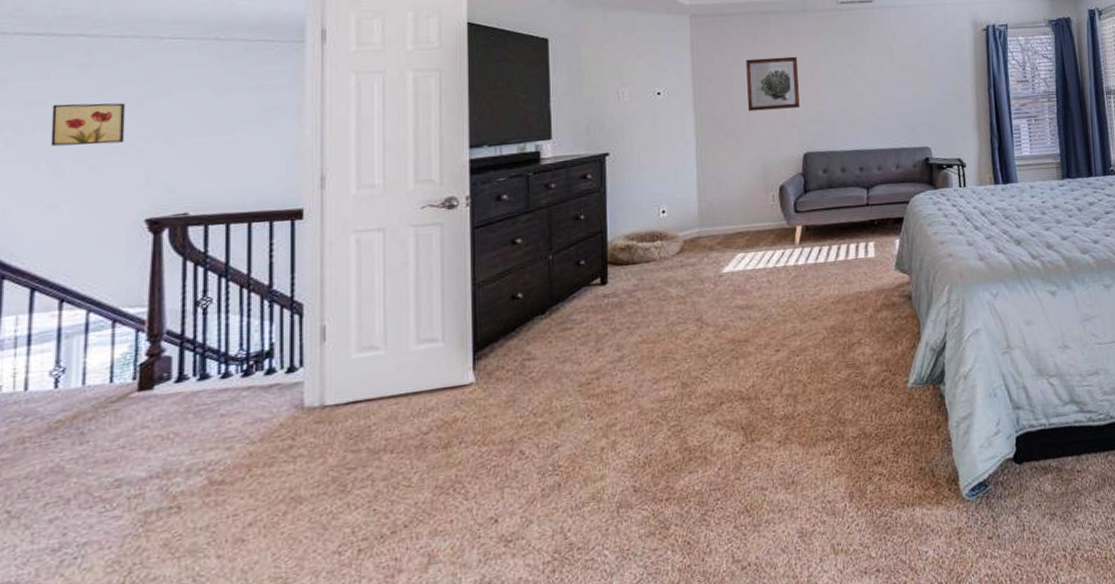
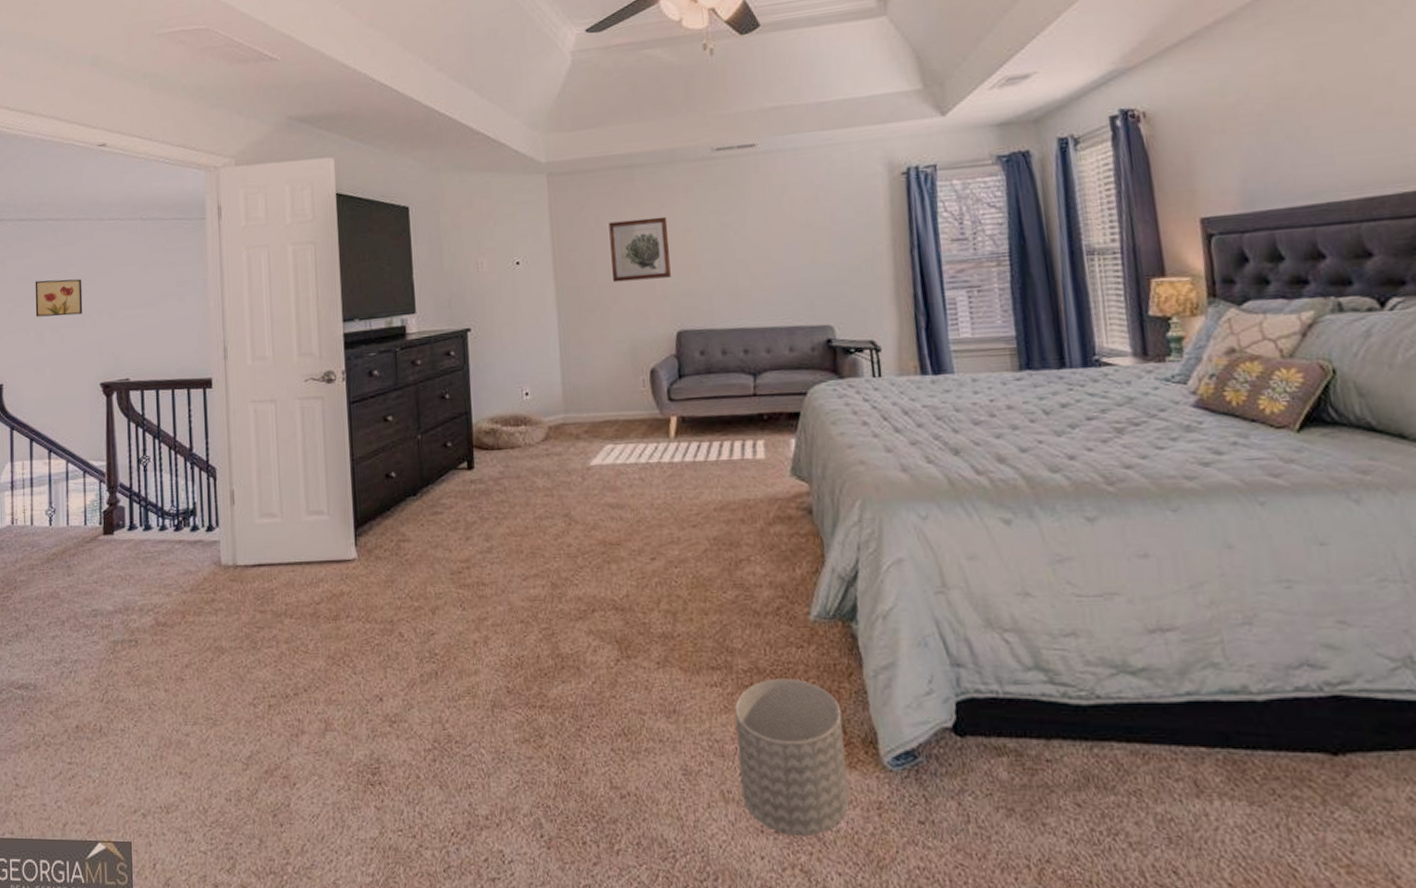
planter: none [845,438,936,572] -> present [735,678,850,837]

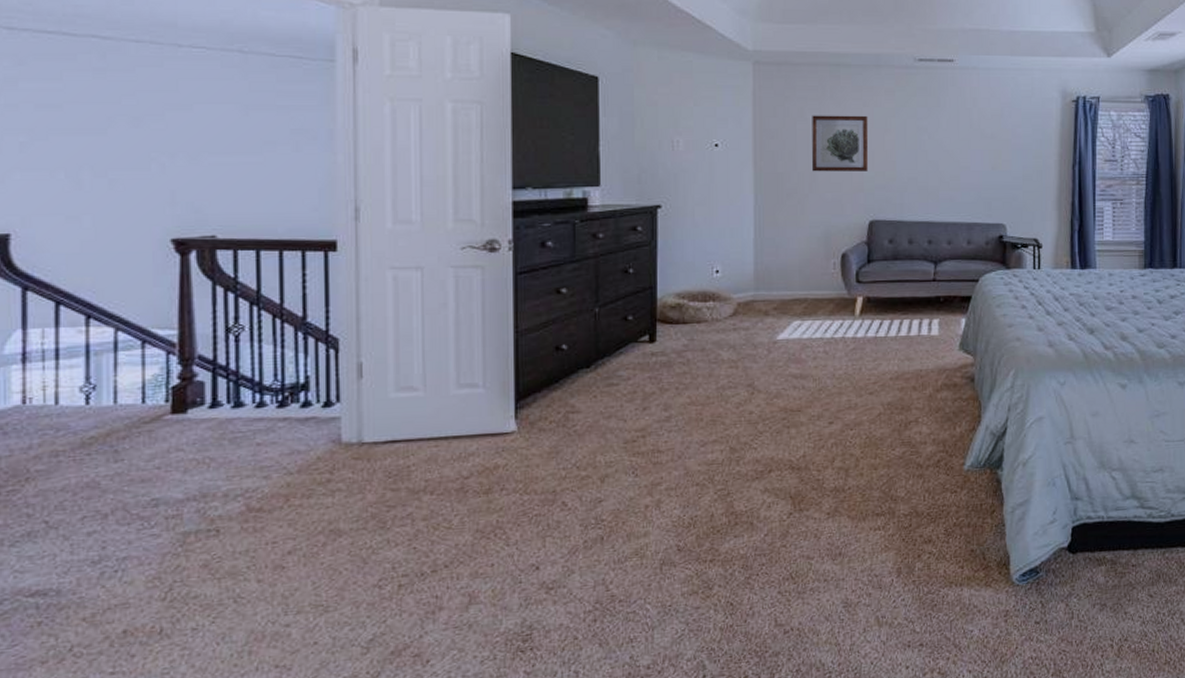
wall art: present [35,279,83,317] -> none [67,110,146,156]
planter: present [735,678,850,837] -> none [893,518,984,646]

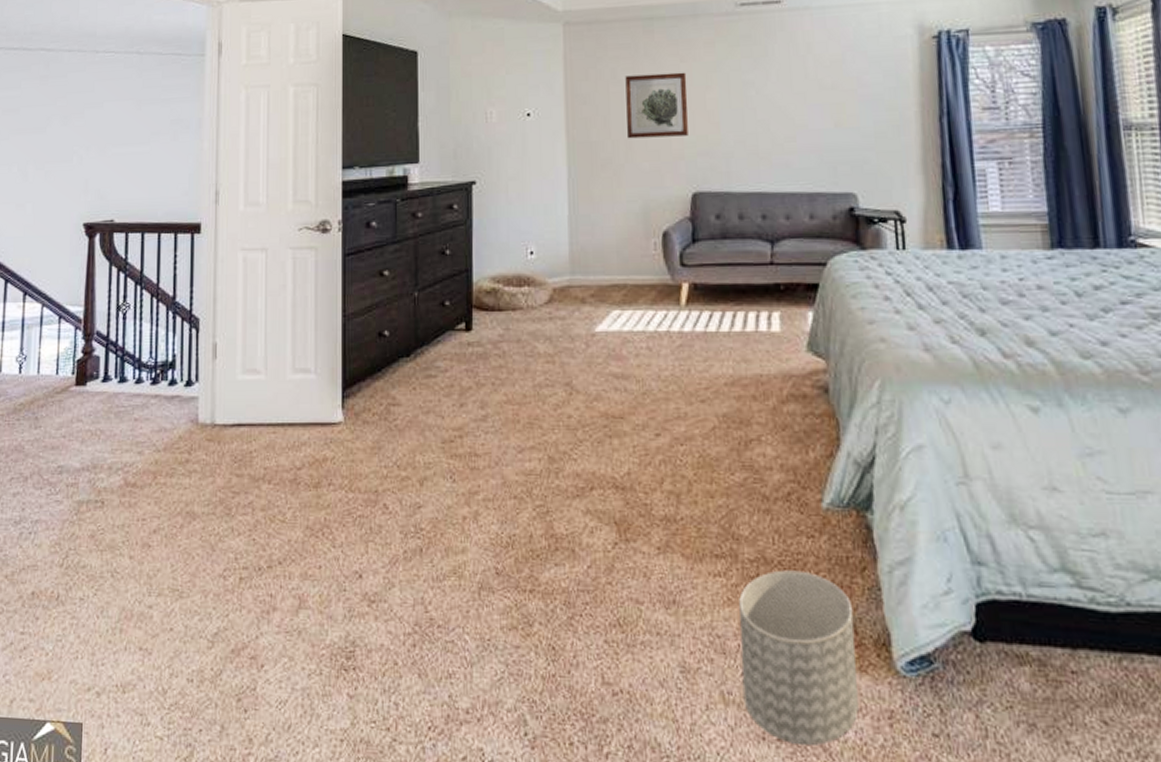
planter: none [893,518,984,646] -> present [739,570,859,747]

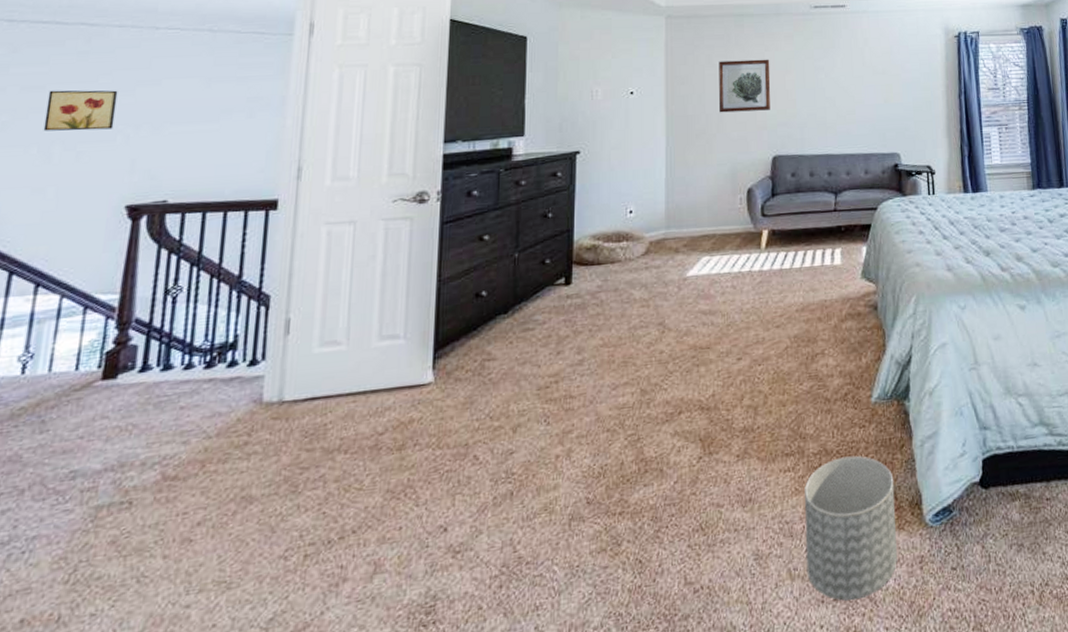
wall art: none [20,112,72,151] -> present [43,90,118,131]

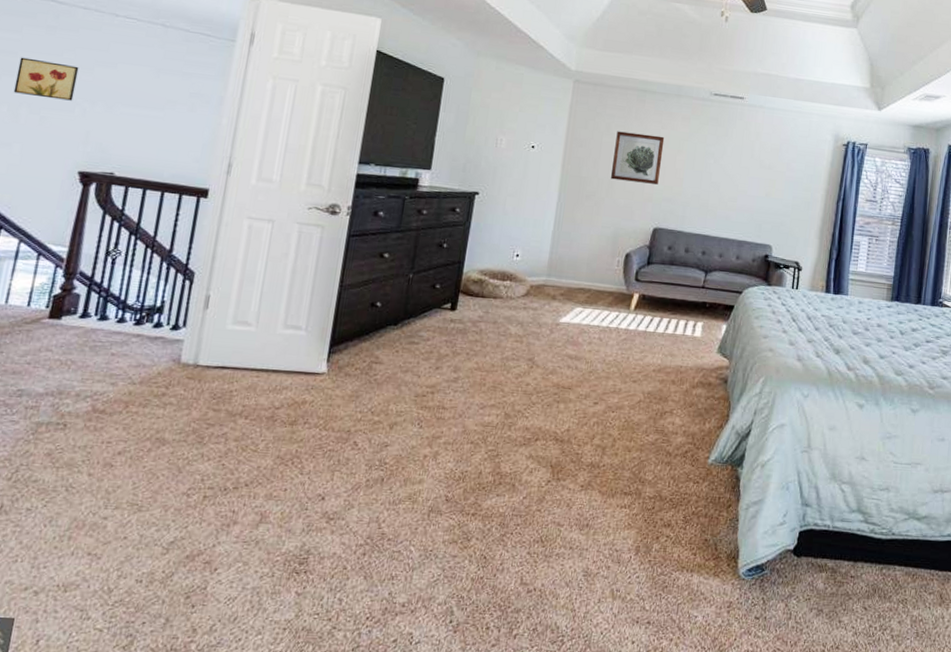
planter: present [804,455,897,601] -> none [627,505,717,627]

